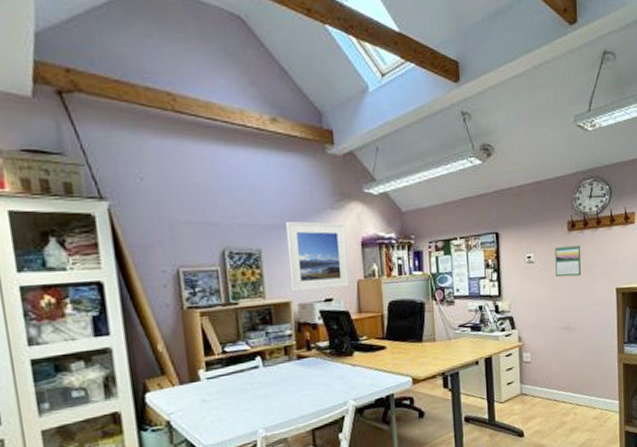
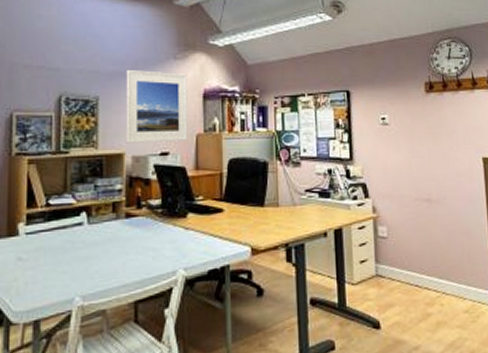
calendar: present [555,245,582,277] -> none [412,107,443,142]

